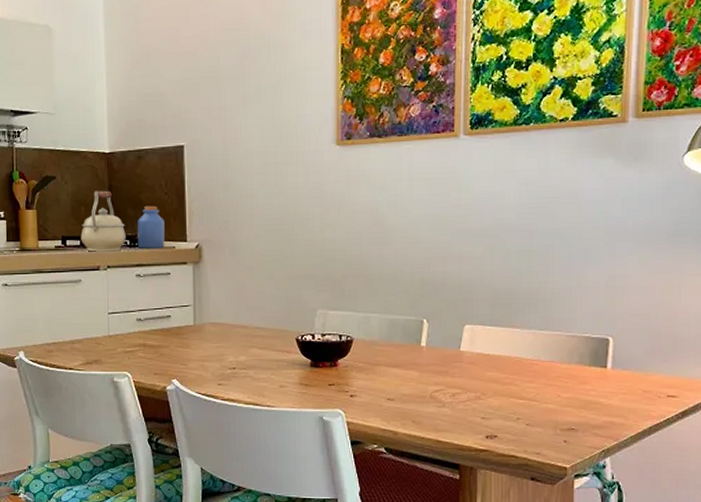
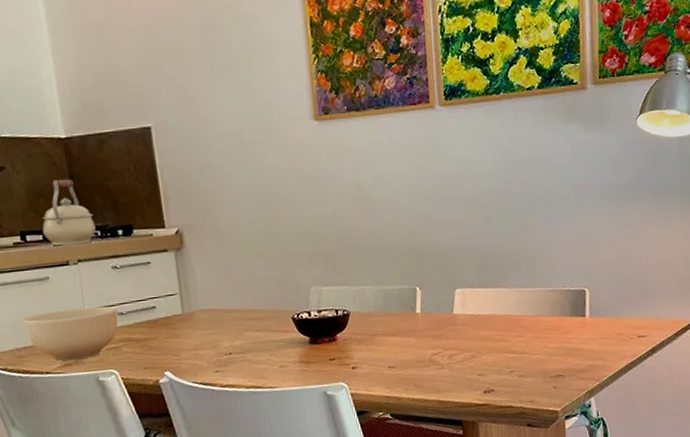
bowl: none [56,311,137,360] -> present [23,306,118,361]
jar: present [138,205,165,250] -> none [107,192,141,239]

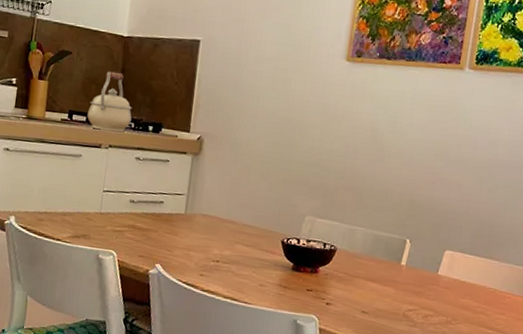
bowl: present [23,306,118,361] -> none [51,185,131,235]

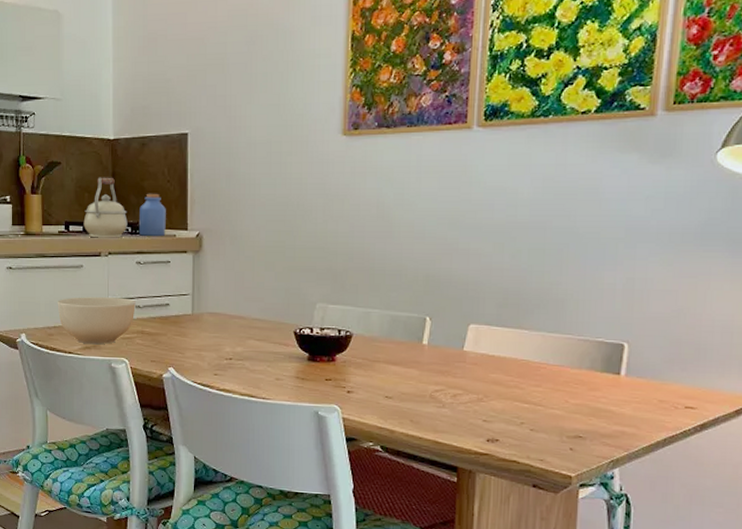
bowl: none [51,185,131,235] -> present [57,297,136,345]
jar: none [142,92,171,136] -> present [139,193,166,237]

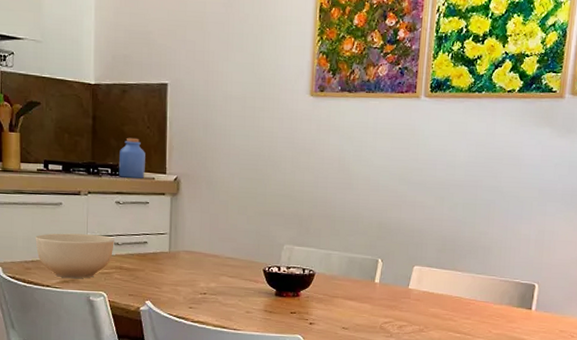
kettle: present [83,177,128,238] -> none [63,119,108,179]

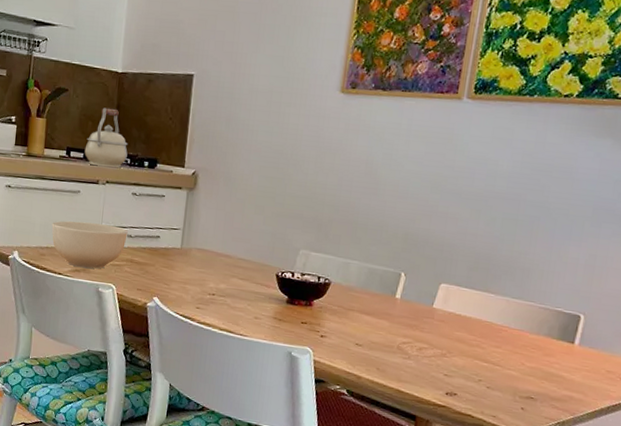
kettle: none [63,119,108,179] -> present [84,107,128,169]
jar: present [119,137,145,179] -> none [138,128,166,172]

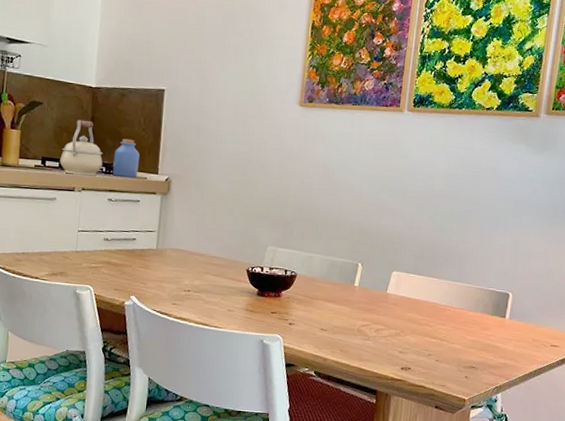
bowl: present [51,220,128,269] -> none [27,227,104,272]
jar: none [138,128,166,172] -> present [113,138,140,179]

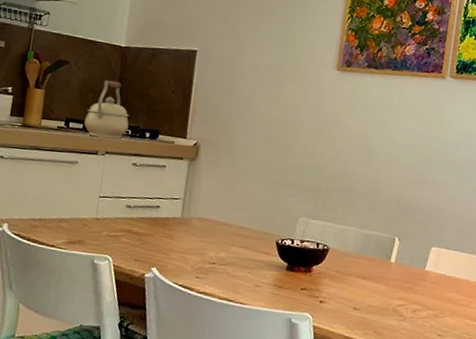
jar: present [113,138,140,179] -> none [139,100,168,143]

